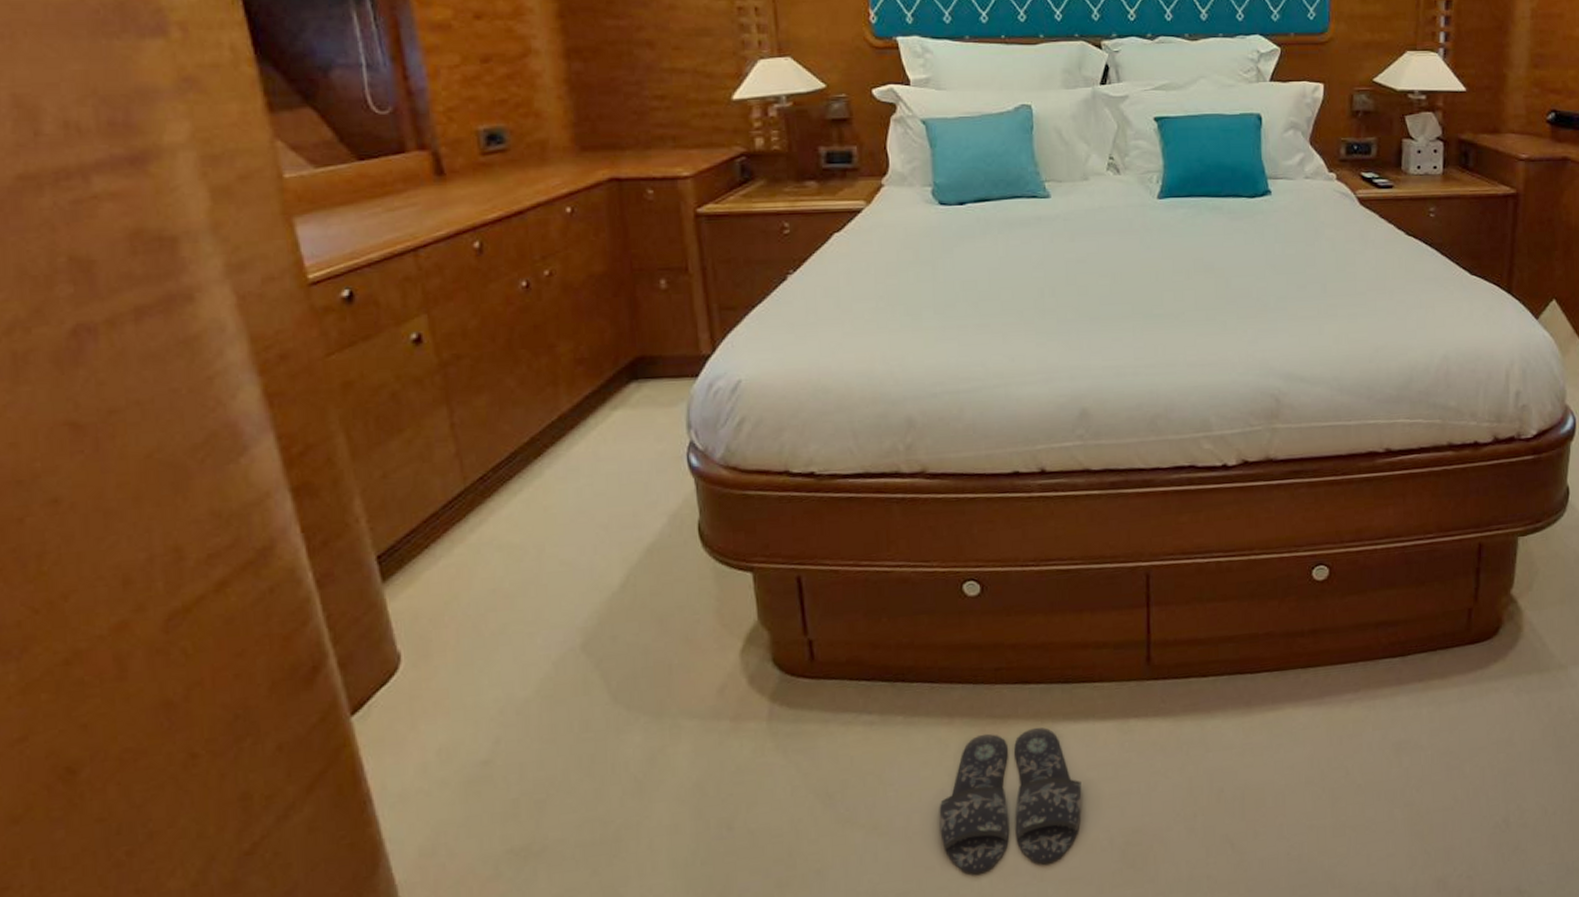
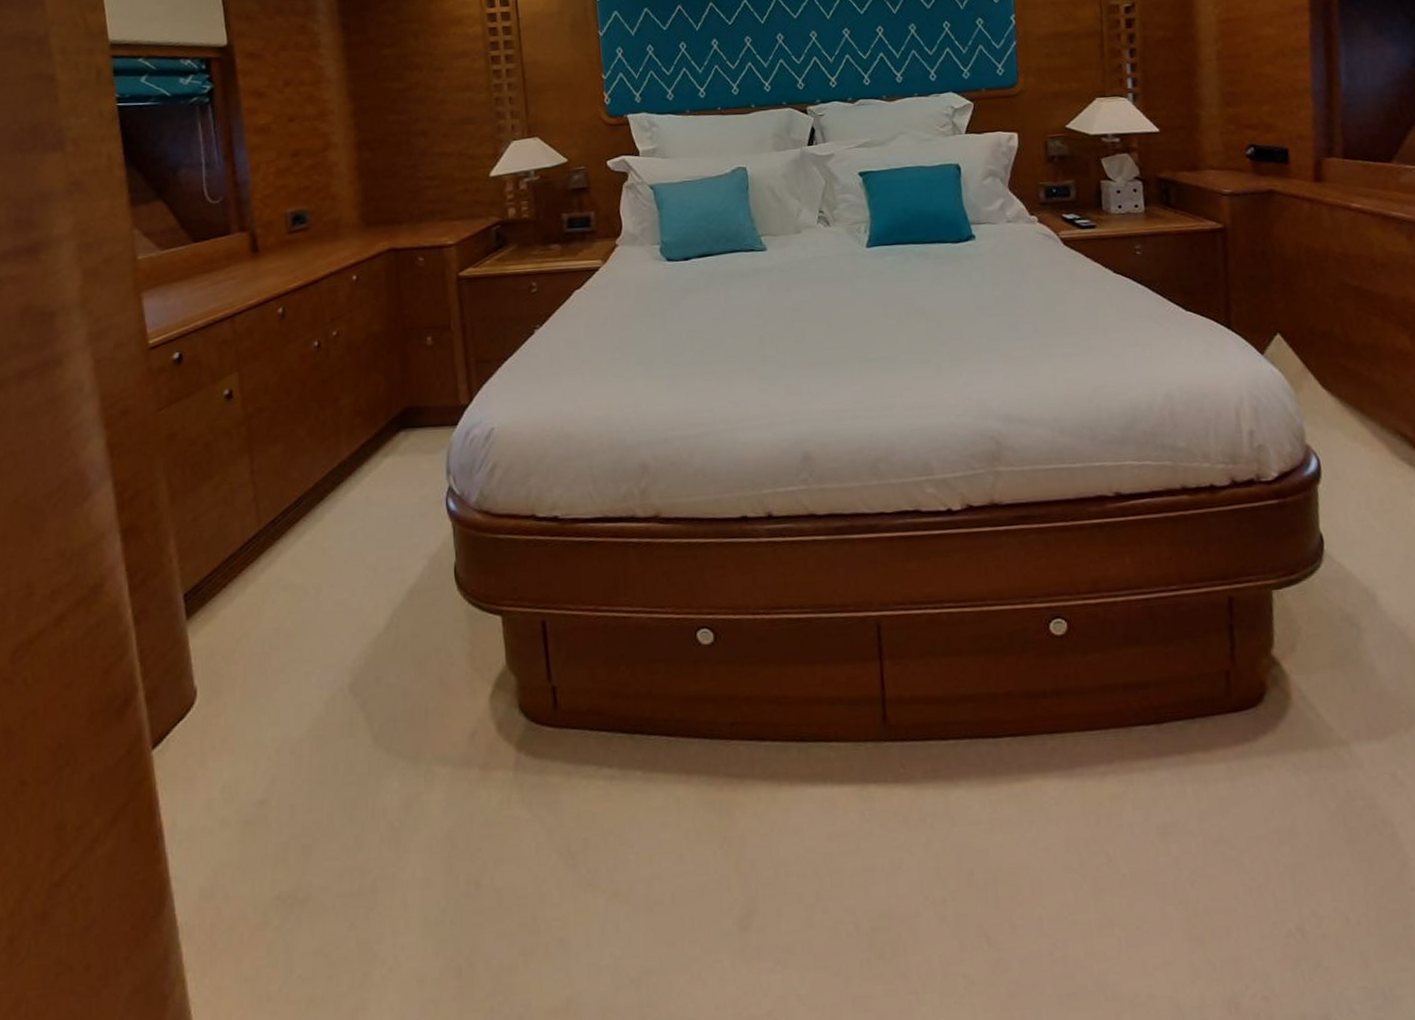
slippers: present [939,727,1082,875] -> none [679,789,824,955]

